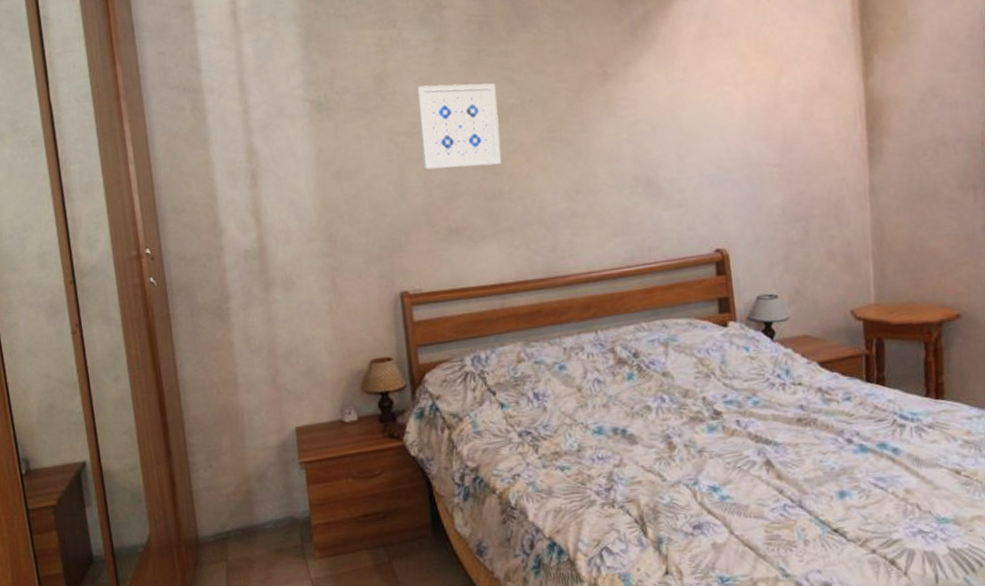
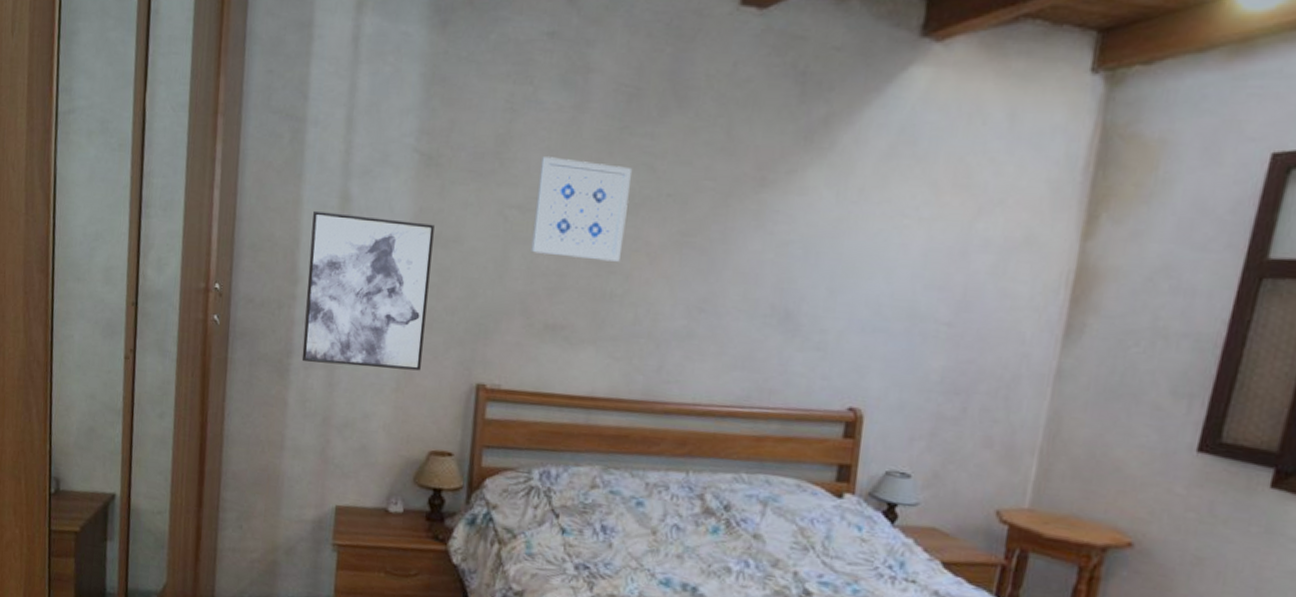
wall art: none [225,161,348,303] -> present [301,210,435,371]

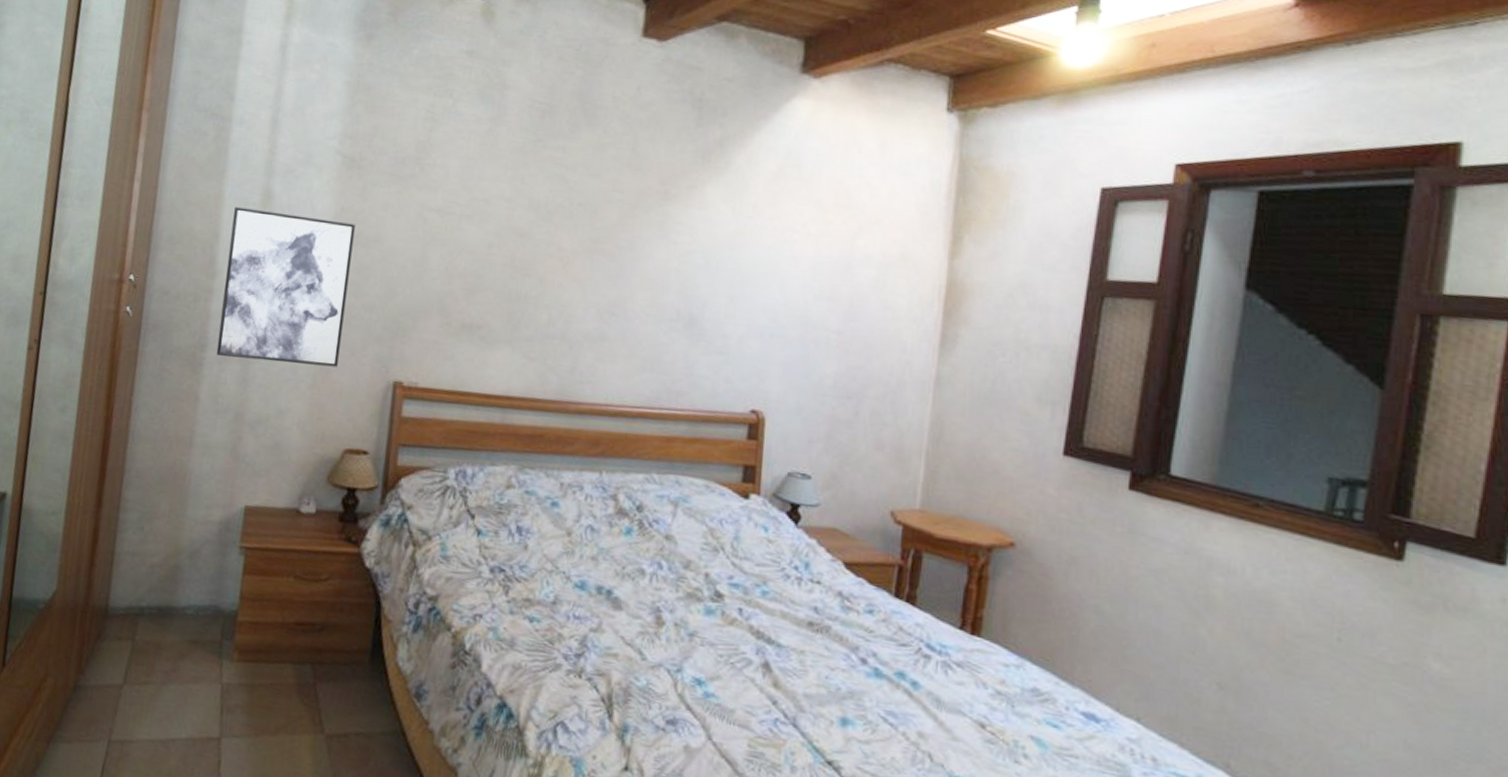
wall art: present [531,157,633,262] -> none [449,164,546,265]

